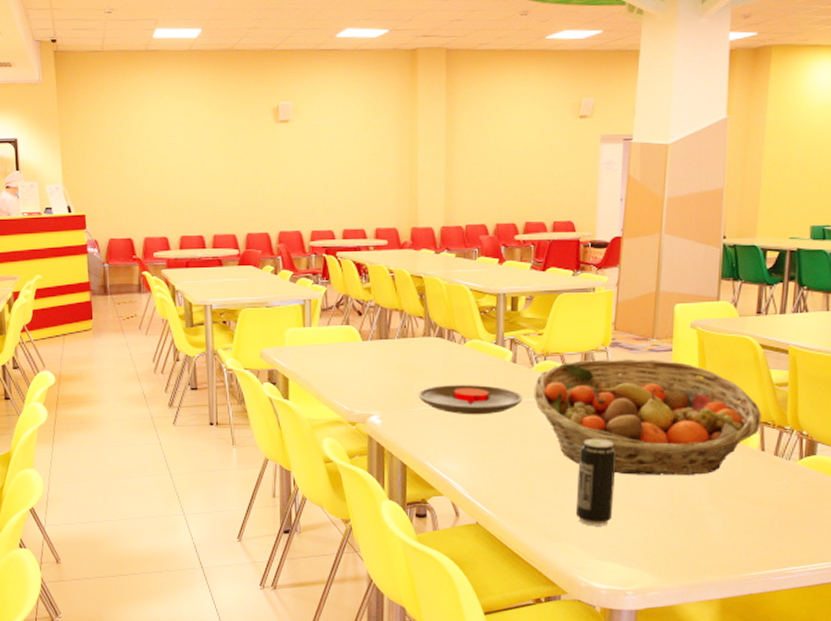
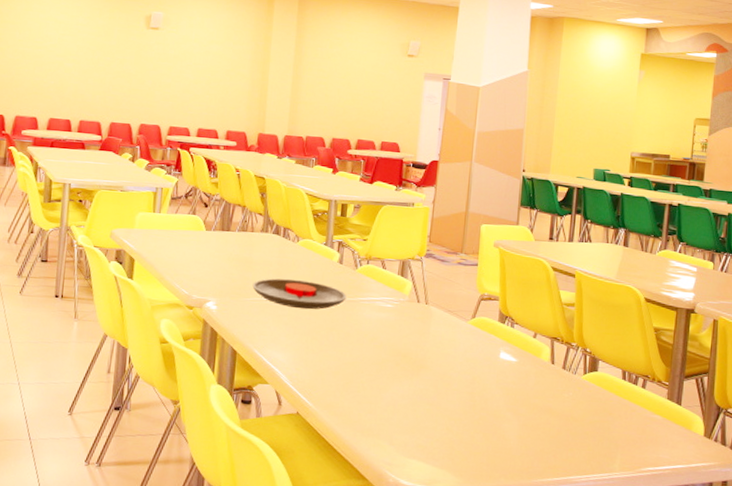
fruit basket: present [534,358,762,475] -> none [356,267,553,382]
beverage can: present [575,438,617,526] -> none [387,340,427,425]

